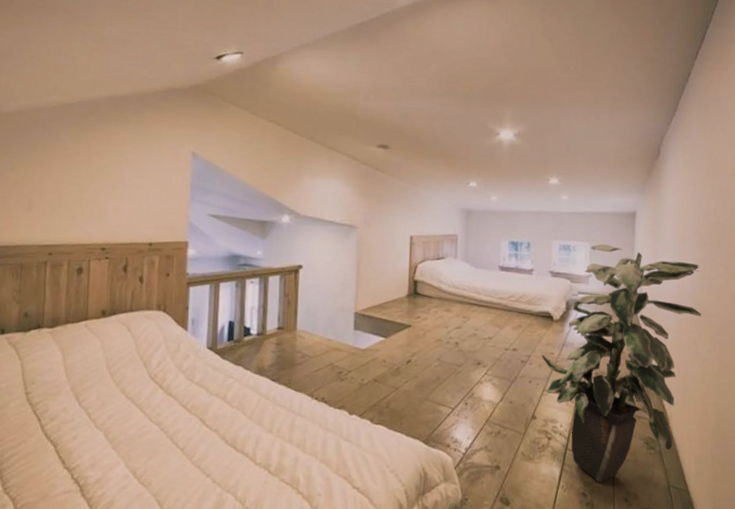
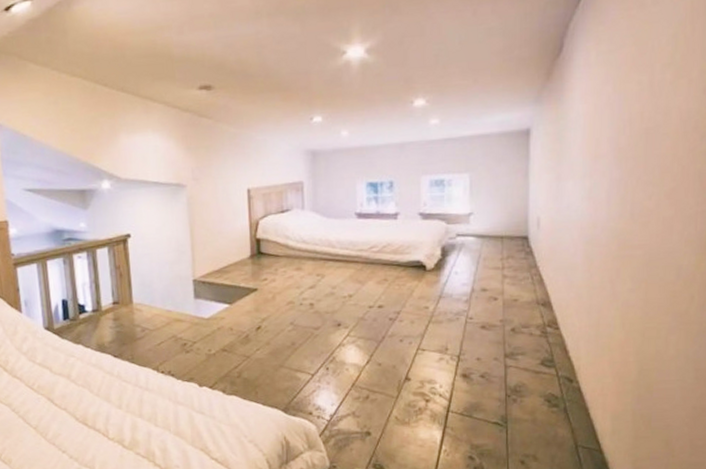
indoor plant: present [541,244,703,483] -> none [414,173,623,446]

